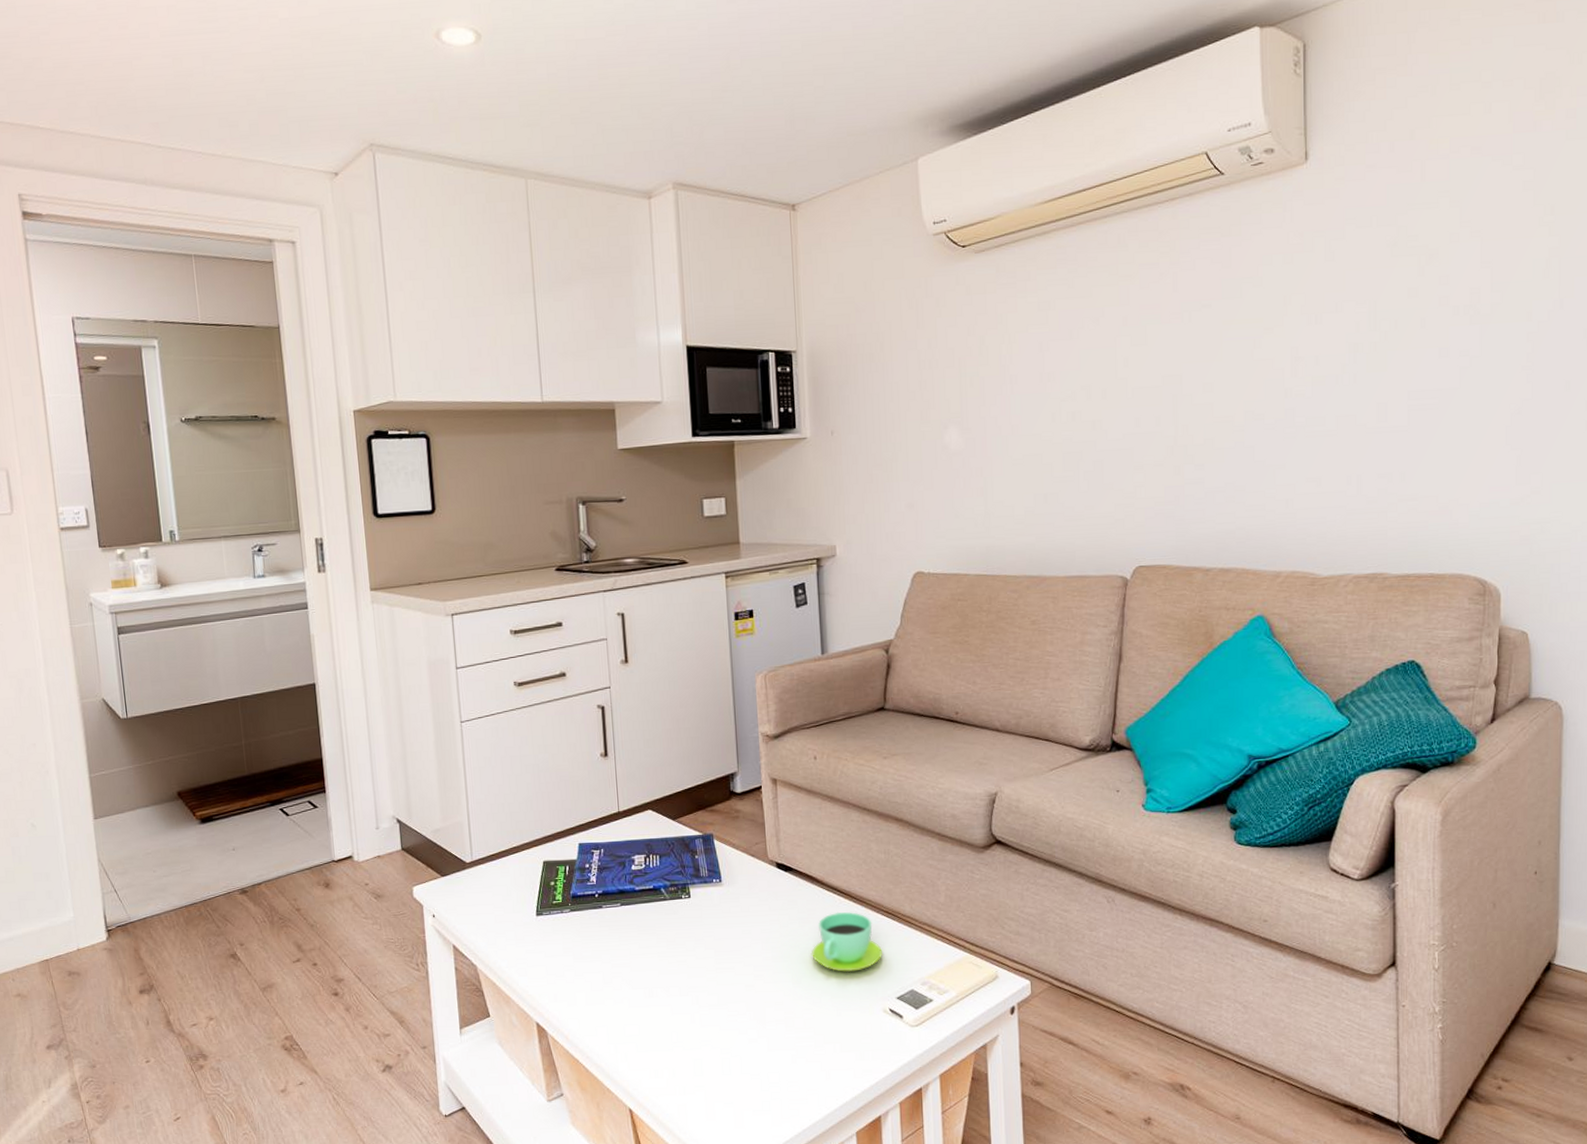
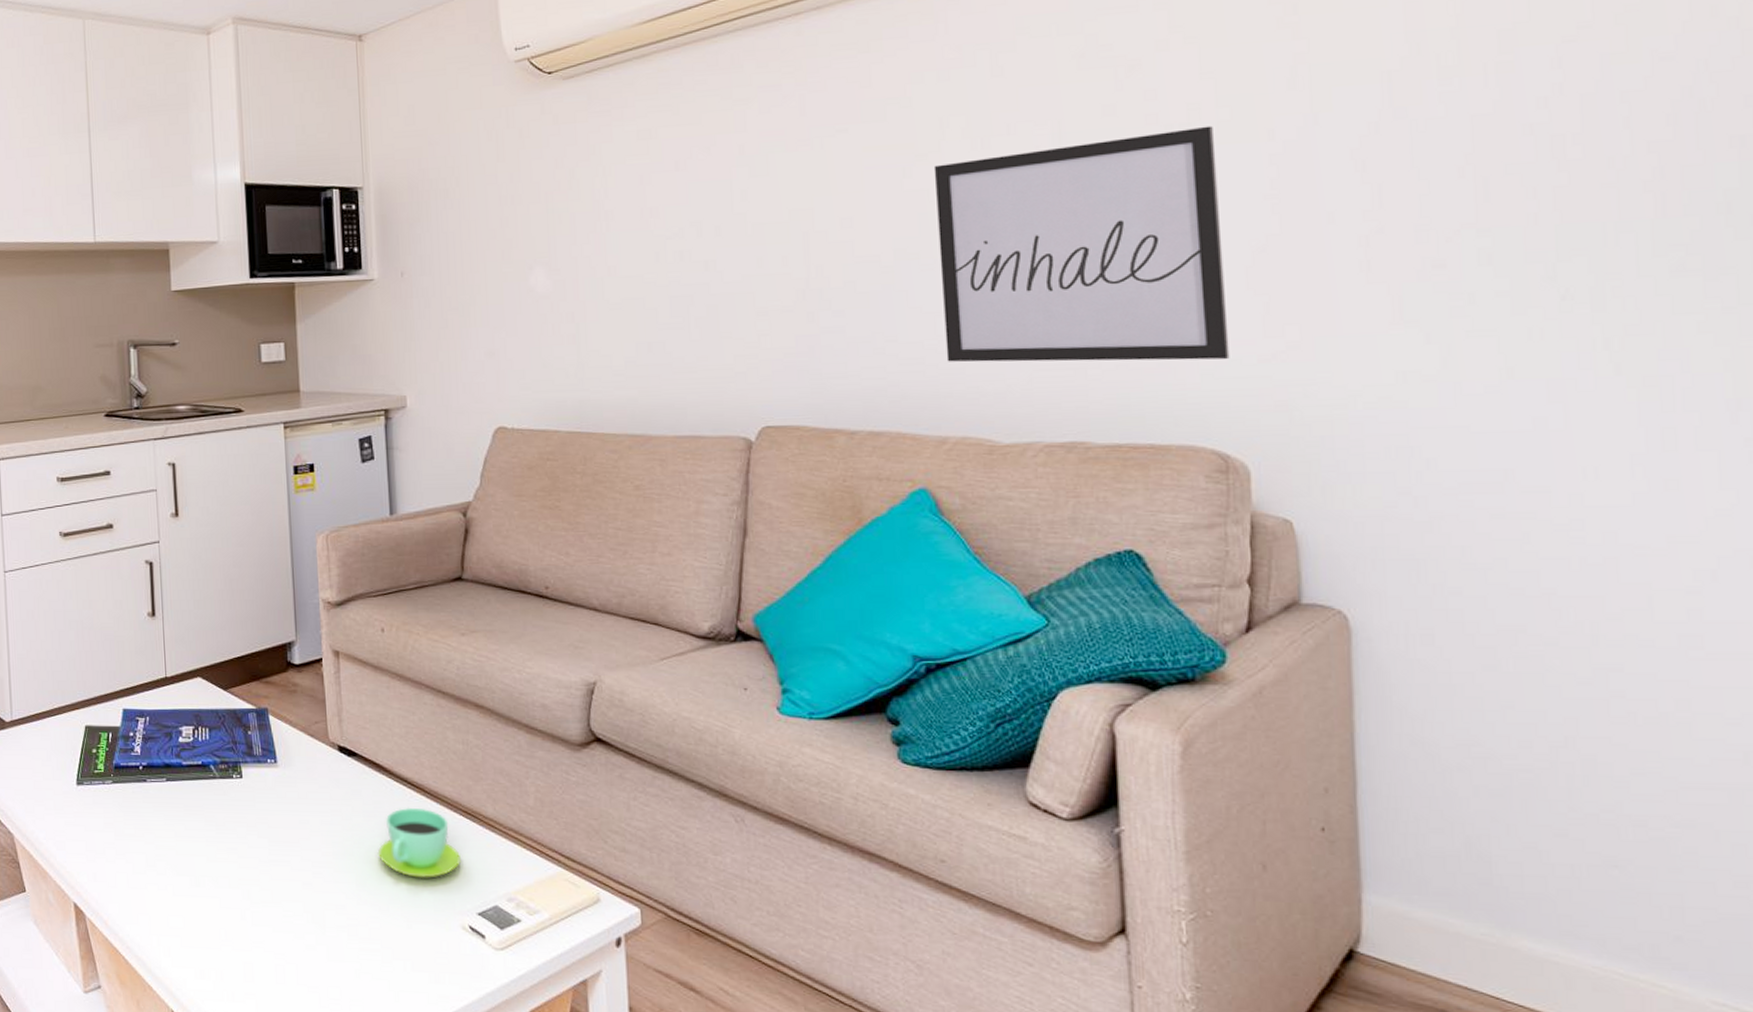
wall art: none [1278,307,1491,508] -> present [933,125,1230,362]

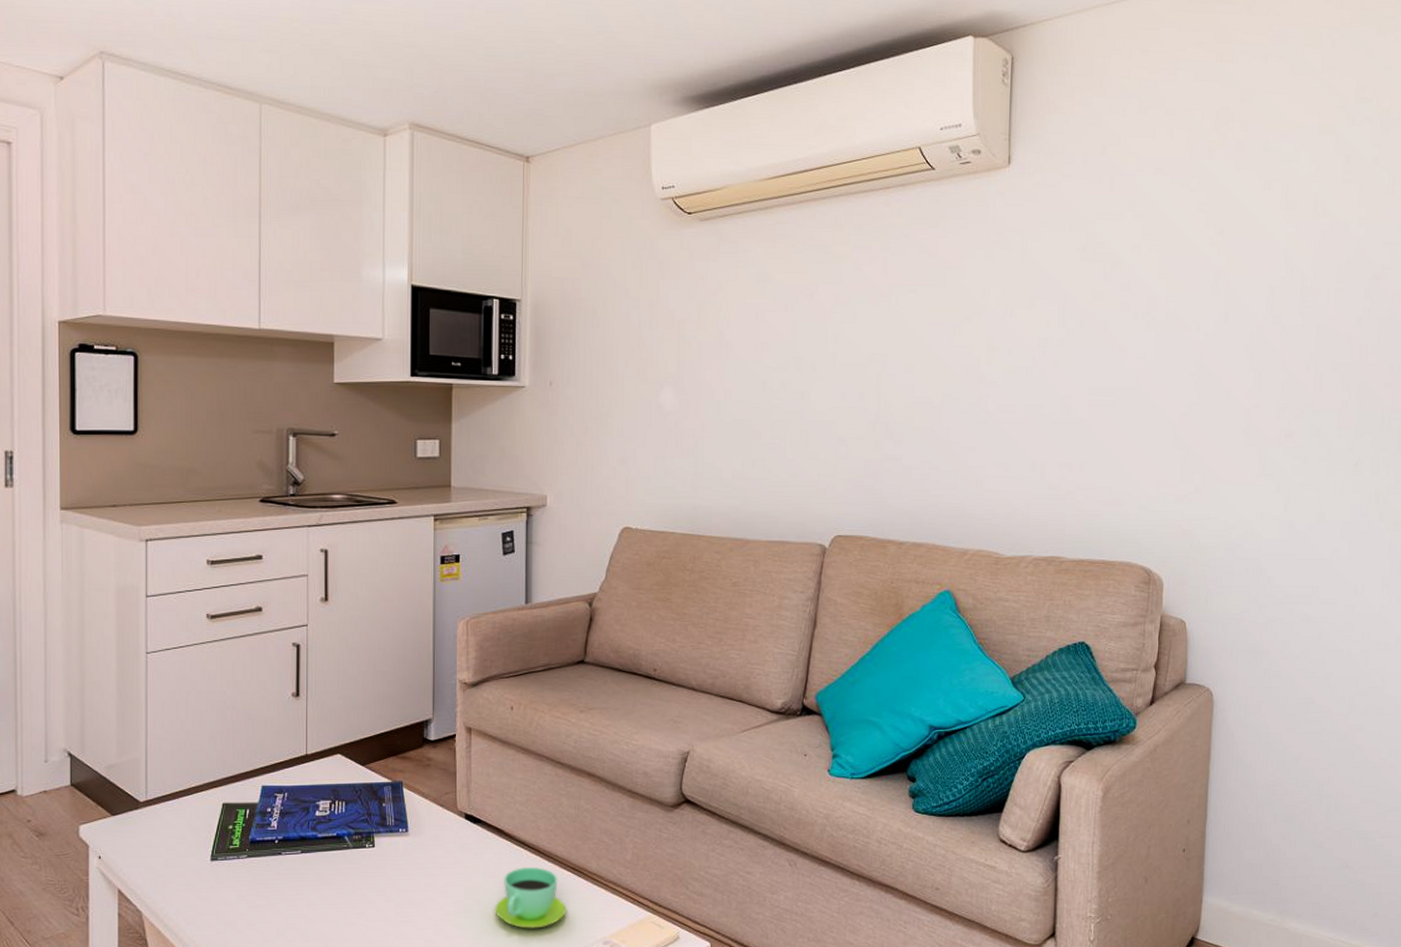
wall art: present [933,125,1230,362] -> none [972,315,1163,496]

